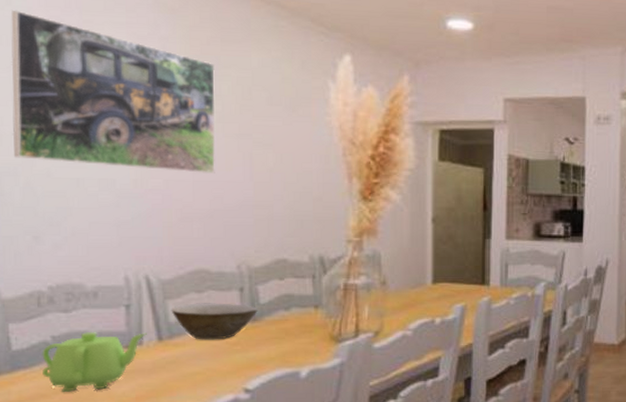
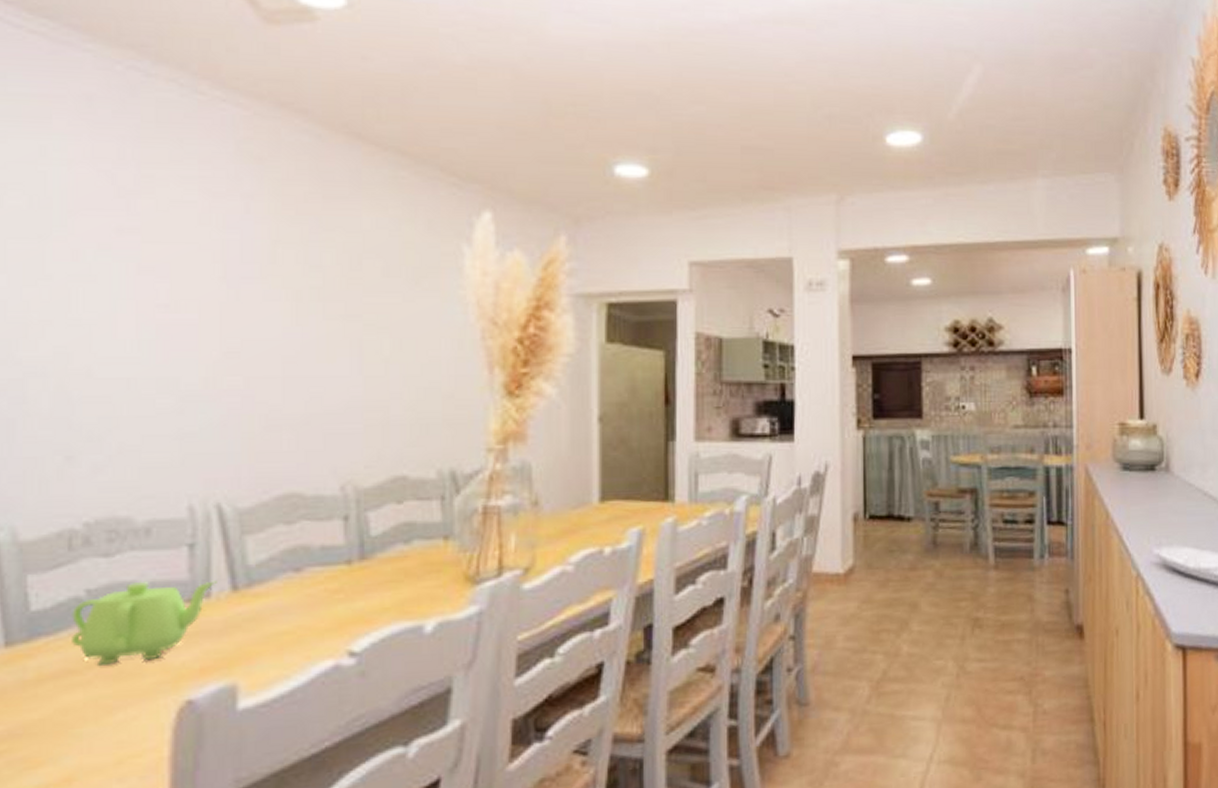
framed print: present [11,10,216,174] -> none [41,163,315,368]
bowl: present [171,303,258,340] -> none [250,537,368,588]

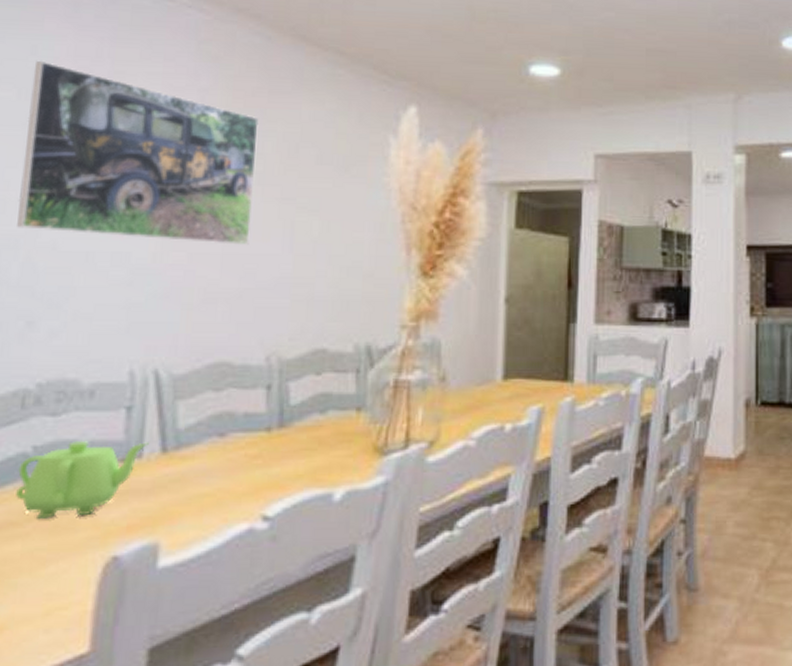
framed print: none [41,163,315,368] -> present [17,60,260,246]

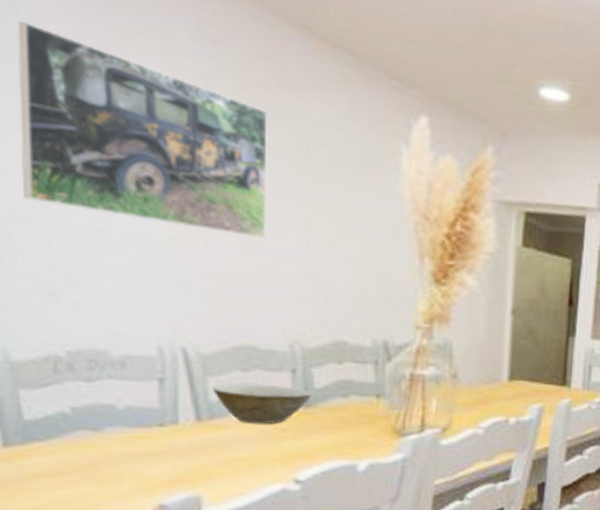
teapot: present [16,440,149,519] -> none [59,405,183,470]
bowl: none [181,404,287,452] -> present [212,382,312,424]

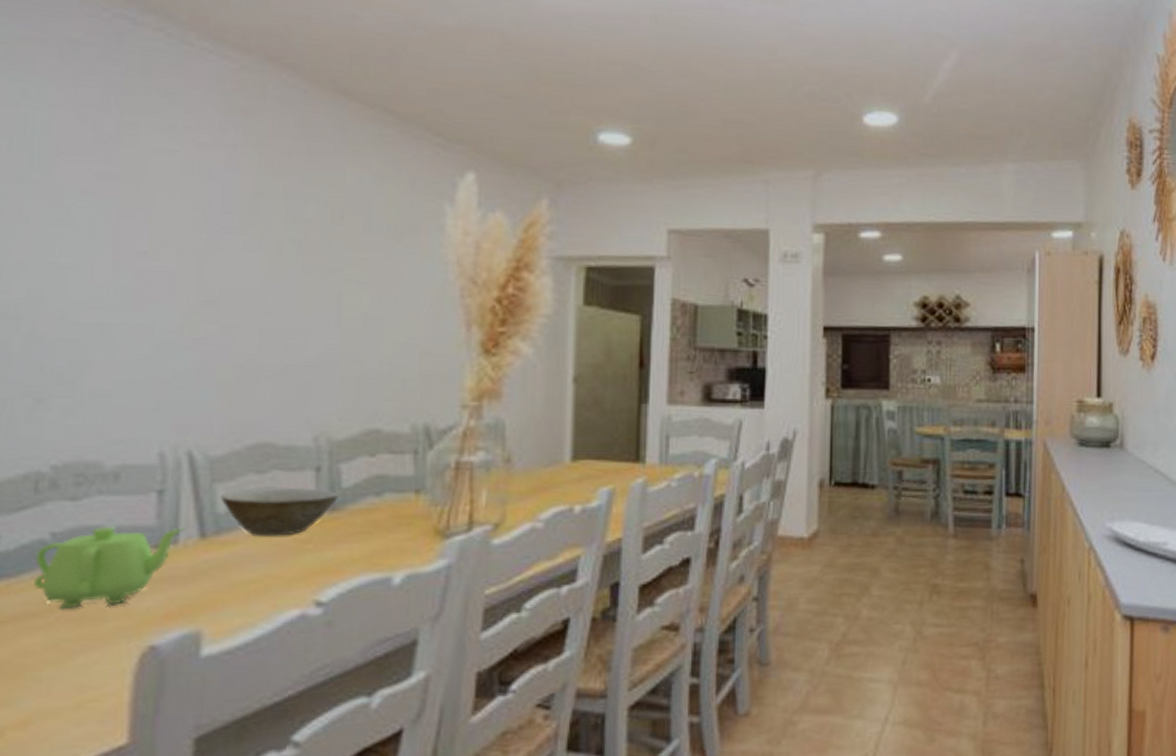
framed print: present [17,21,269,239] -> none [16,106,298,320]
teapot: none [59,405,183,470] -> present [34,525,185,609]

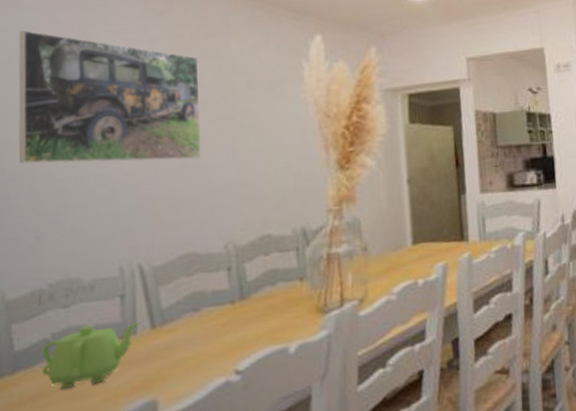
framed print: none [16,106,298,320] -> present [18,30,201,164]
bowl: present [220,487,339,537] -> none [163,283,245,324]

